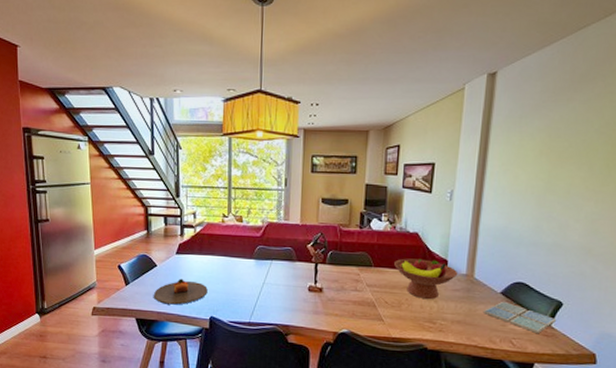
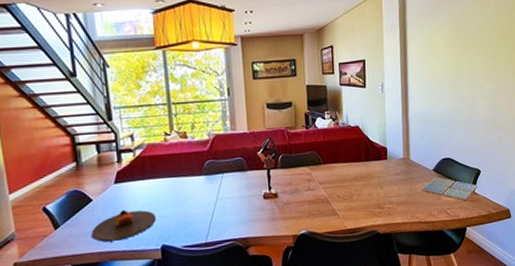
fruit bowl: present [394,258,458,300] -> none [341,149,397,187]

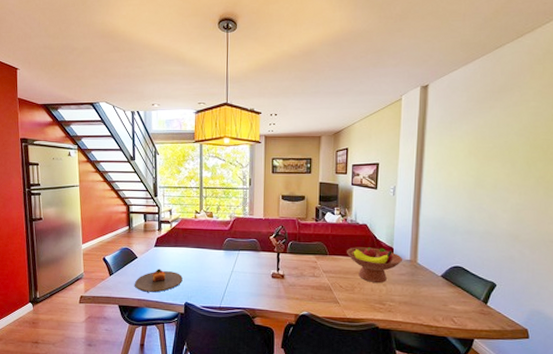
fruit bowl: none [341,149,397,187] -> present [347,247,403,284]
drink coaster: present [422,177,478,201] -> none [427,283,492,313]

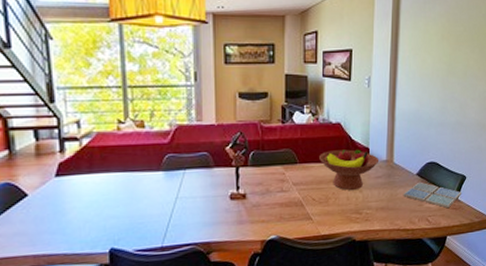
plate: present [134,269,183,293] -> none [25,207,104,244]
drink coaster: none [427,283,492,313] -> present [404,181,462,209]

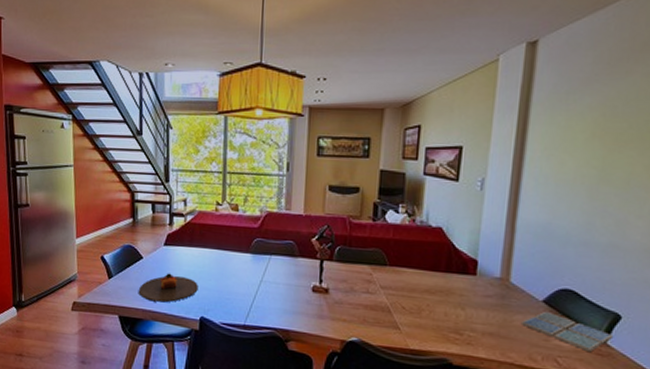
plate: none [25,207,104,244] -> present [138,273,198,303]
fruit bowl: present [319,149,380,191] -> none [413,257,491,307]

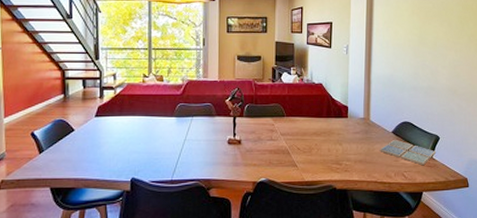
plate: present [138,273,198,303] -> none [70,142,129,170]

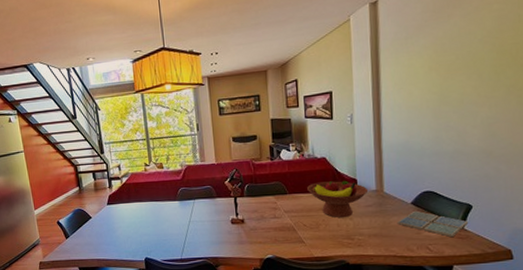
fruit bowl: none [304,107,357,143] -> present [307,180,369,218]

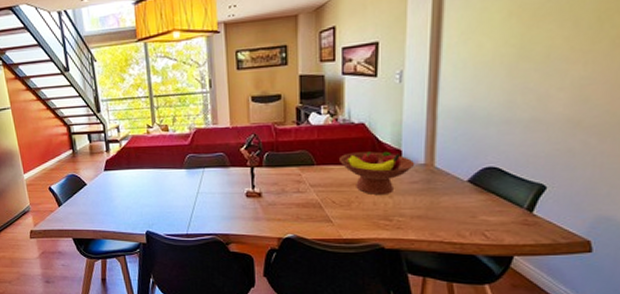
drink coaster: present [398,210,469,238] -> none [449,189,540,224]

